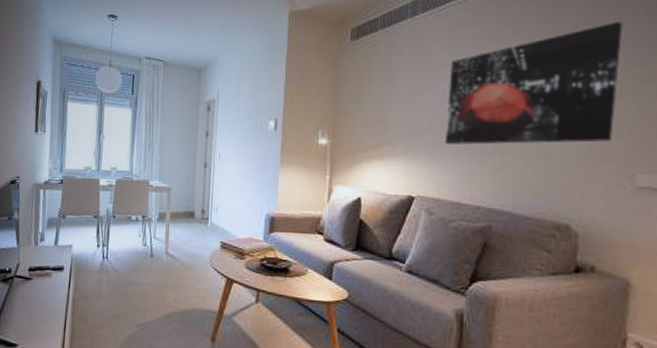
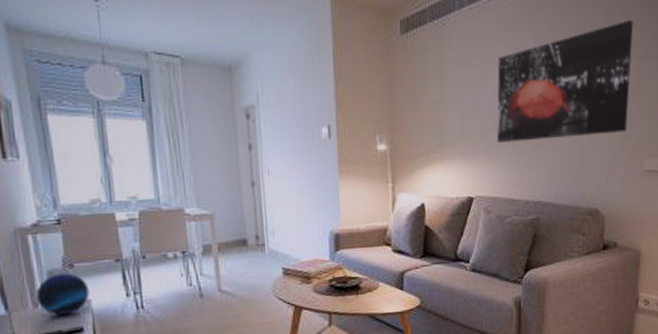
decorative orb: none [37,221,73,255] -> present [35,273,90,316]

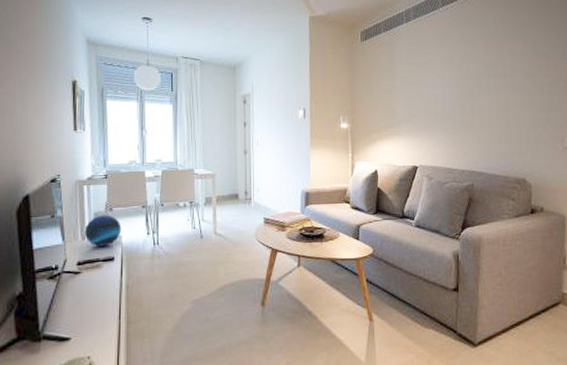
wall art: present [496,20,634,142] -> none [436,28,550,123]

